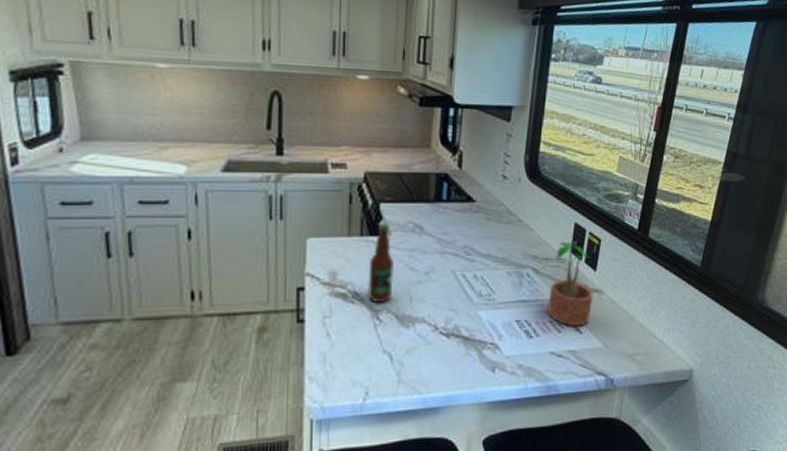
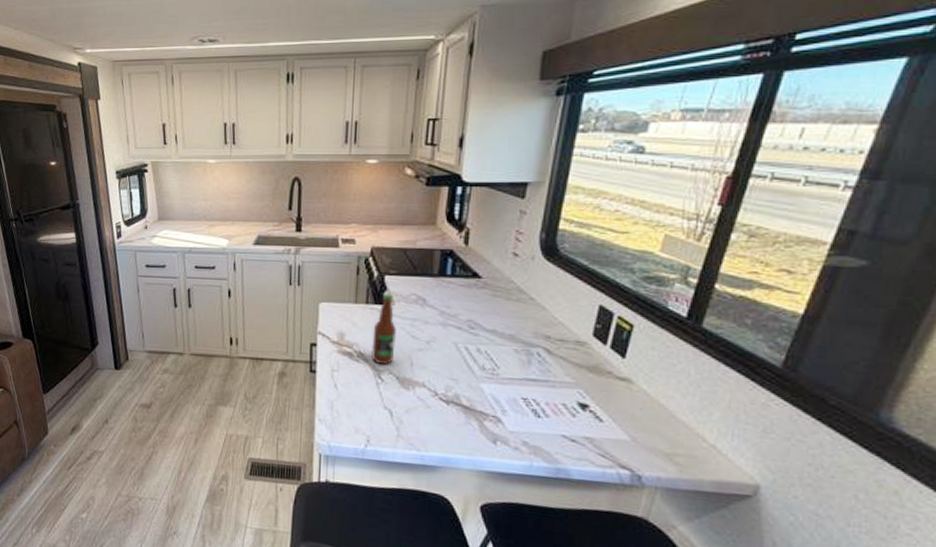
potted plant: present [547,242,593,327] -> none [559,325,620,415]

